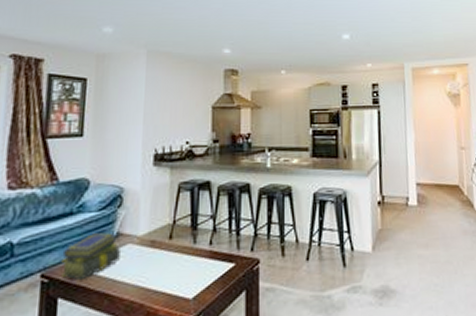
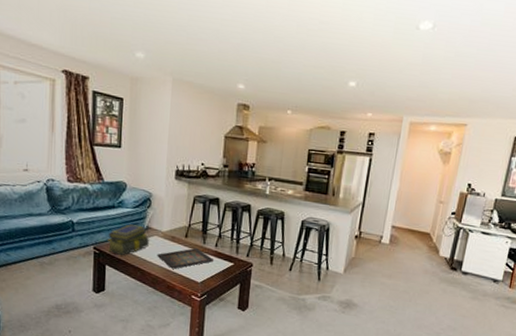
icon panel: none [131,252,210,286] -> present [157,248,215,269]

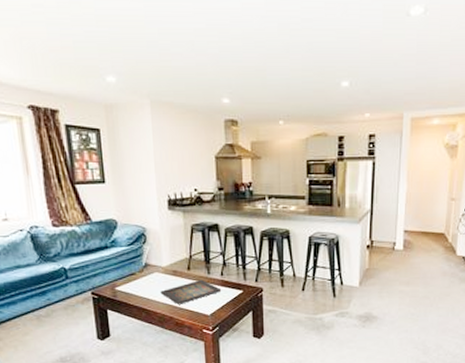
stack of books: present [107,224,149,255] -> none [104,263,150,297]

